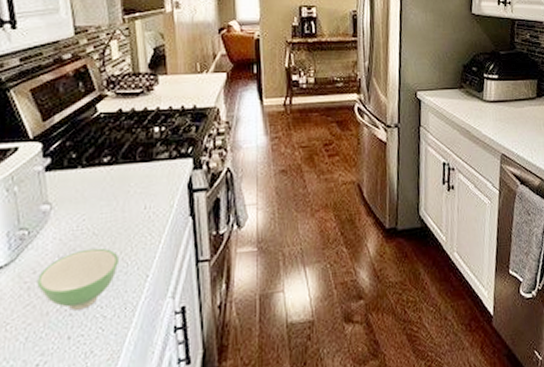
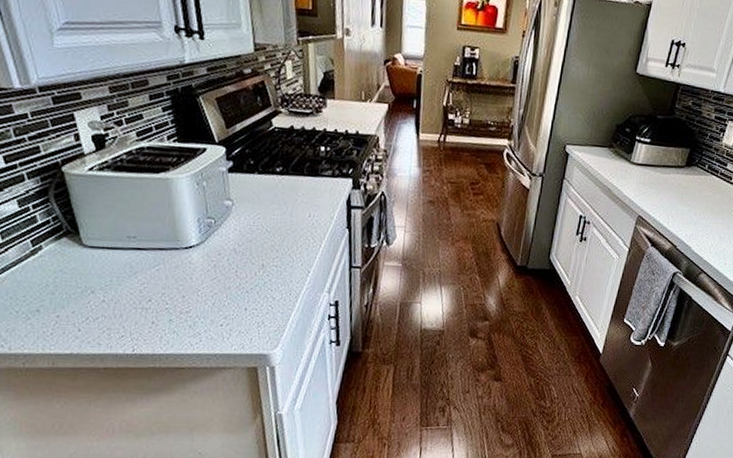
bowl: present [37,248,118,310] -> none [221,242,286,289]

